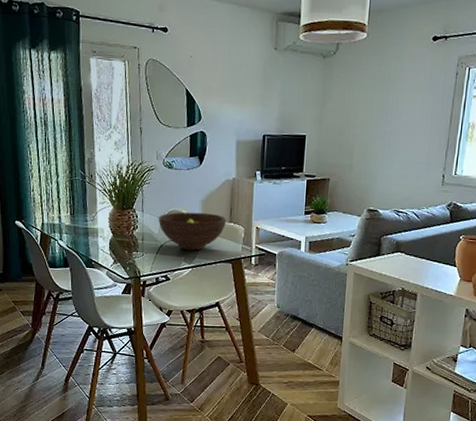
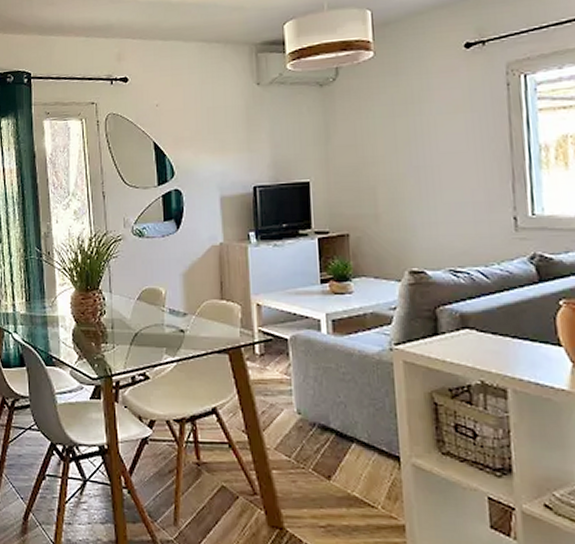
fruit bowl: present [159,212,227,251] -> none [131,289,217,339]

